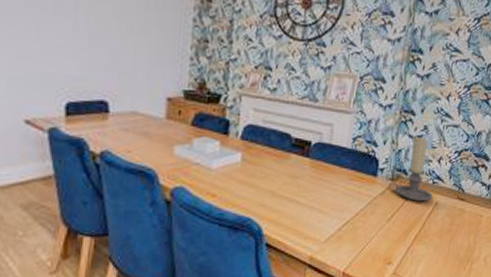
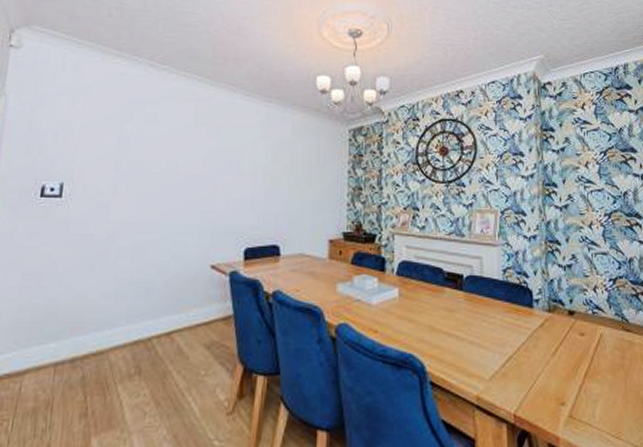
candle holder: present [388,137,433,202] -> none [546,266,595,334]

